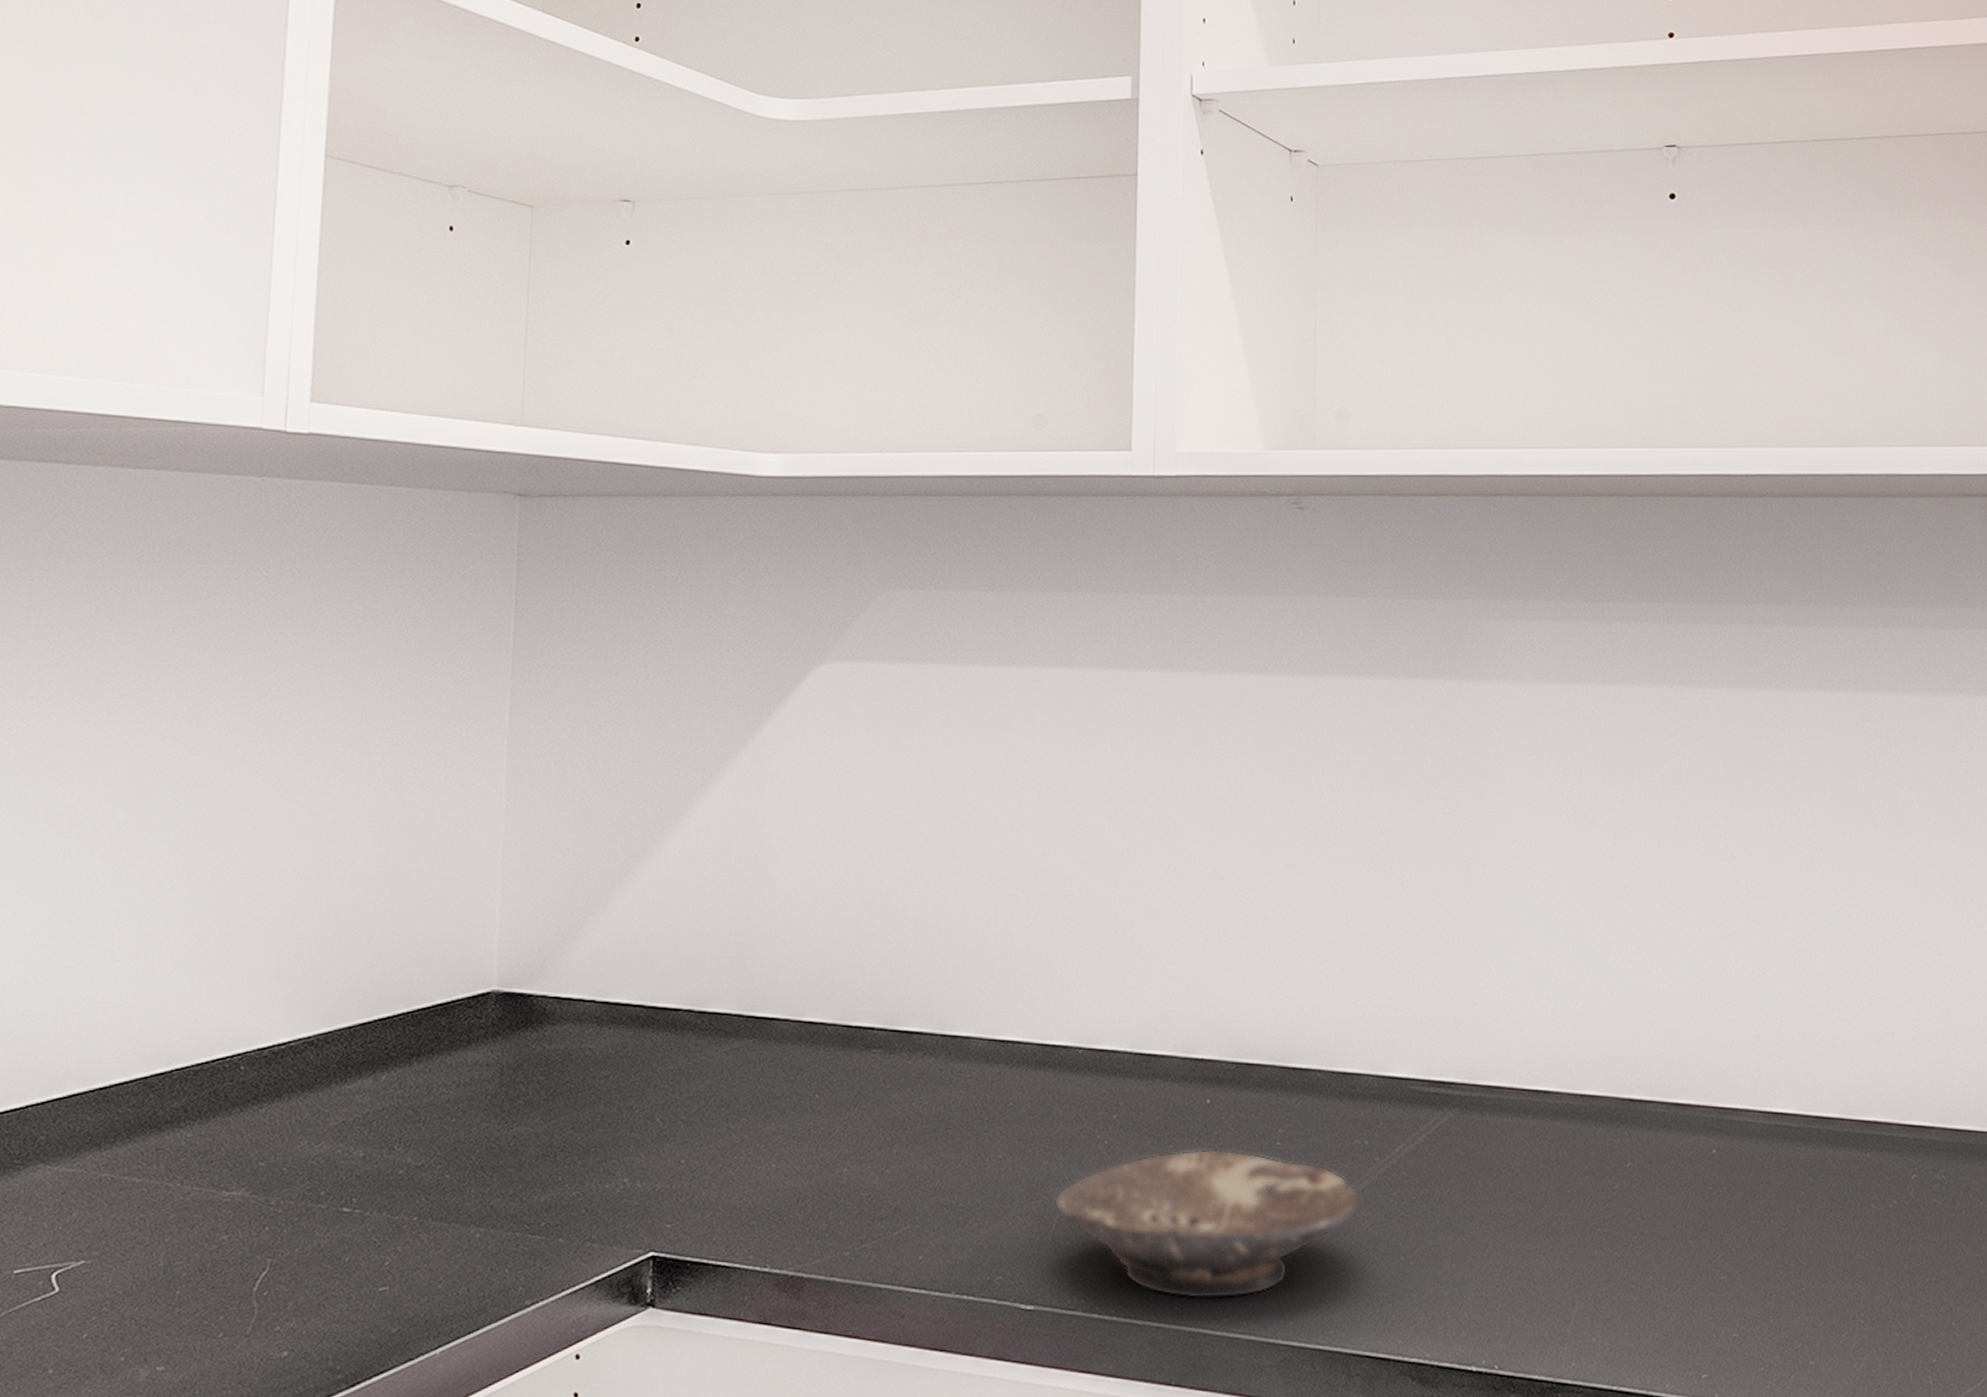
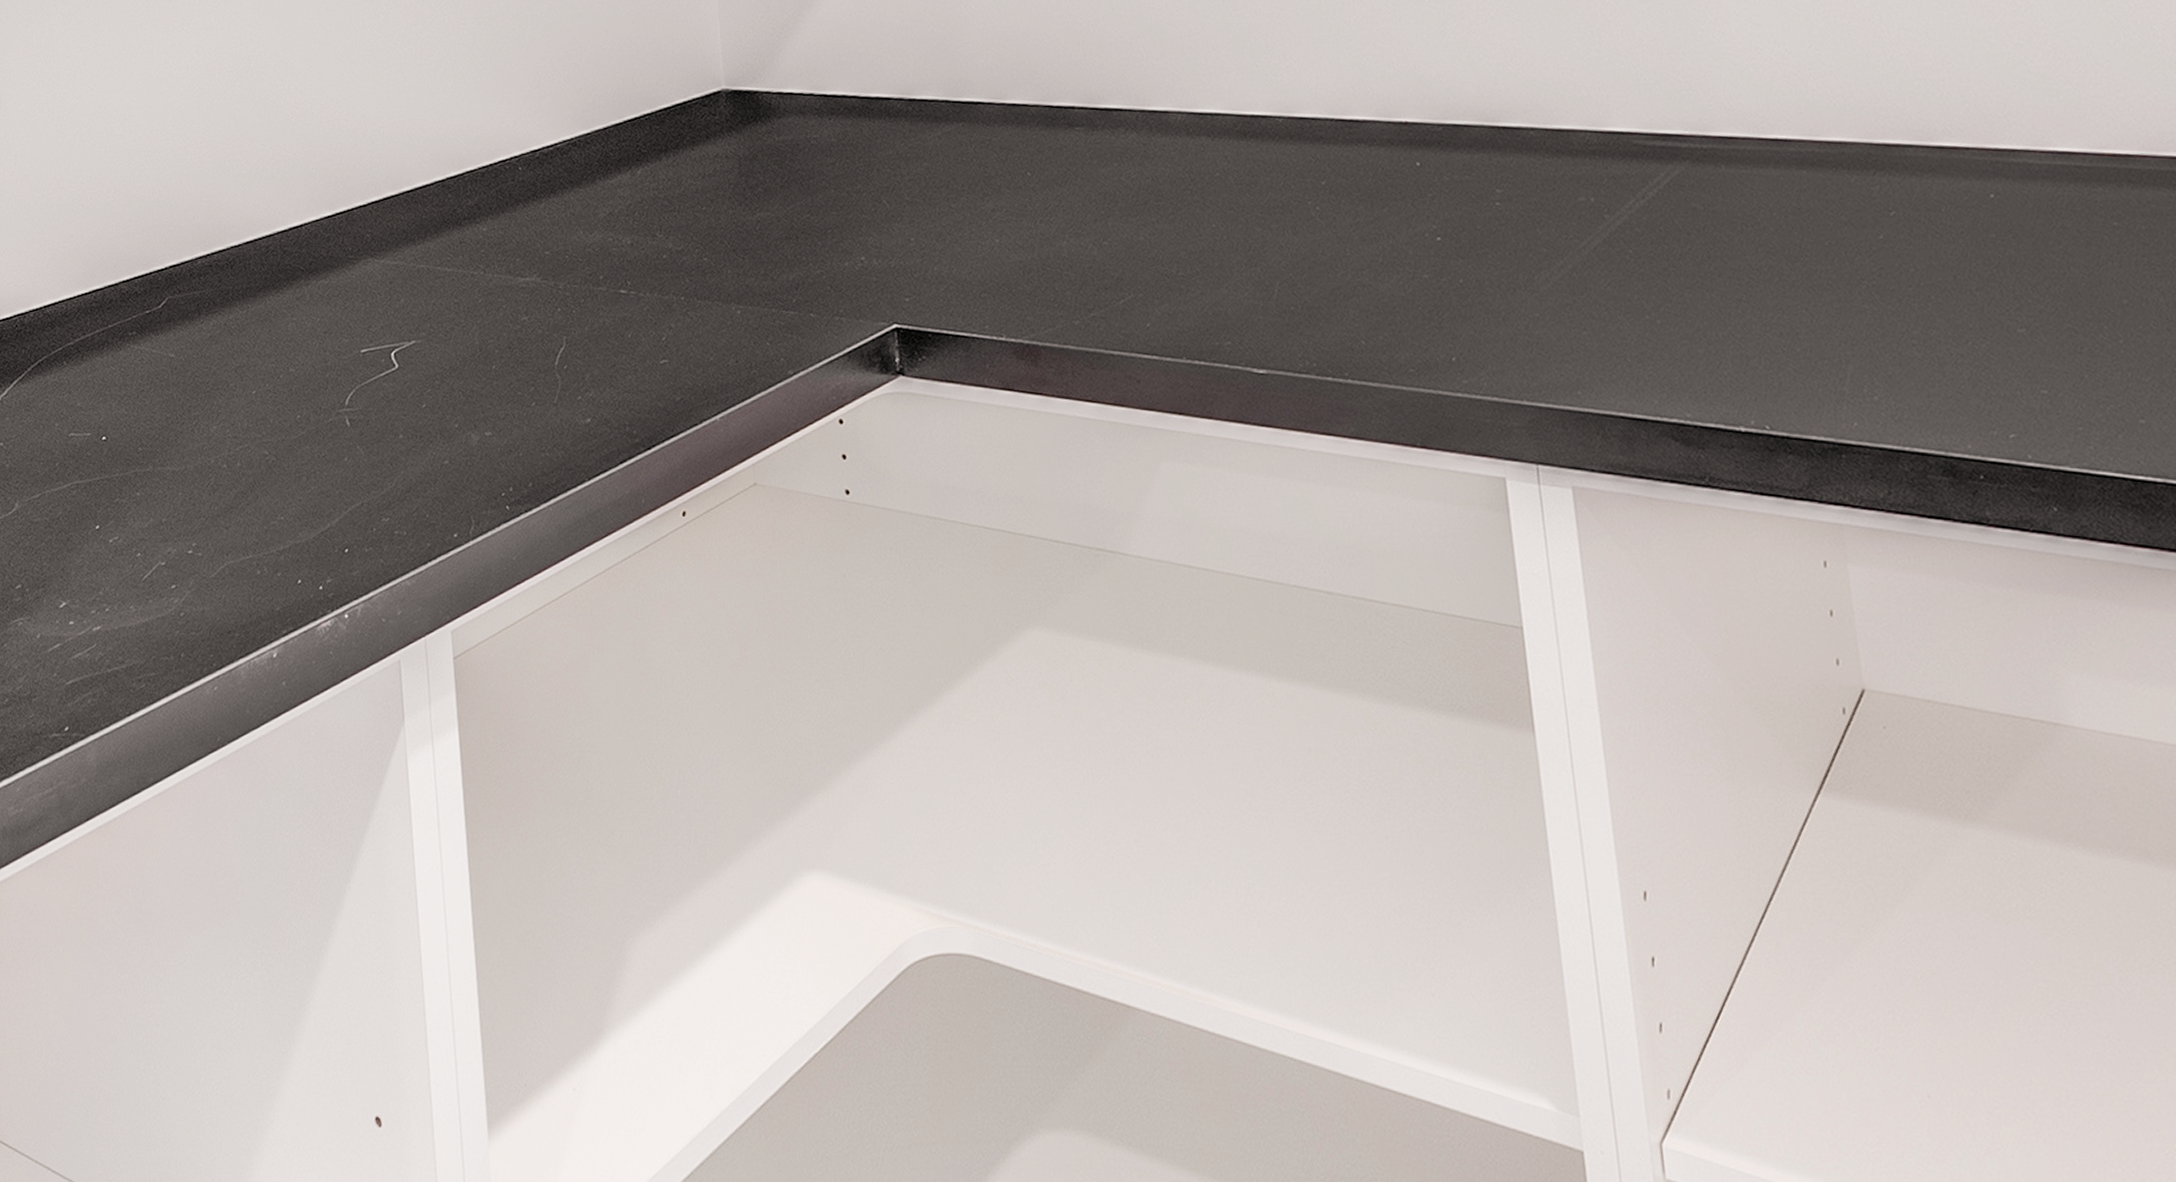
bowl: present [1053,1149,1360,1299] -> none [1272,212,1594,361]

